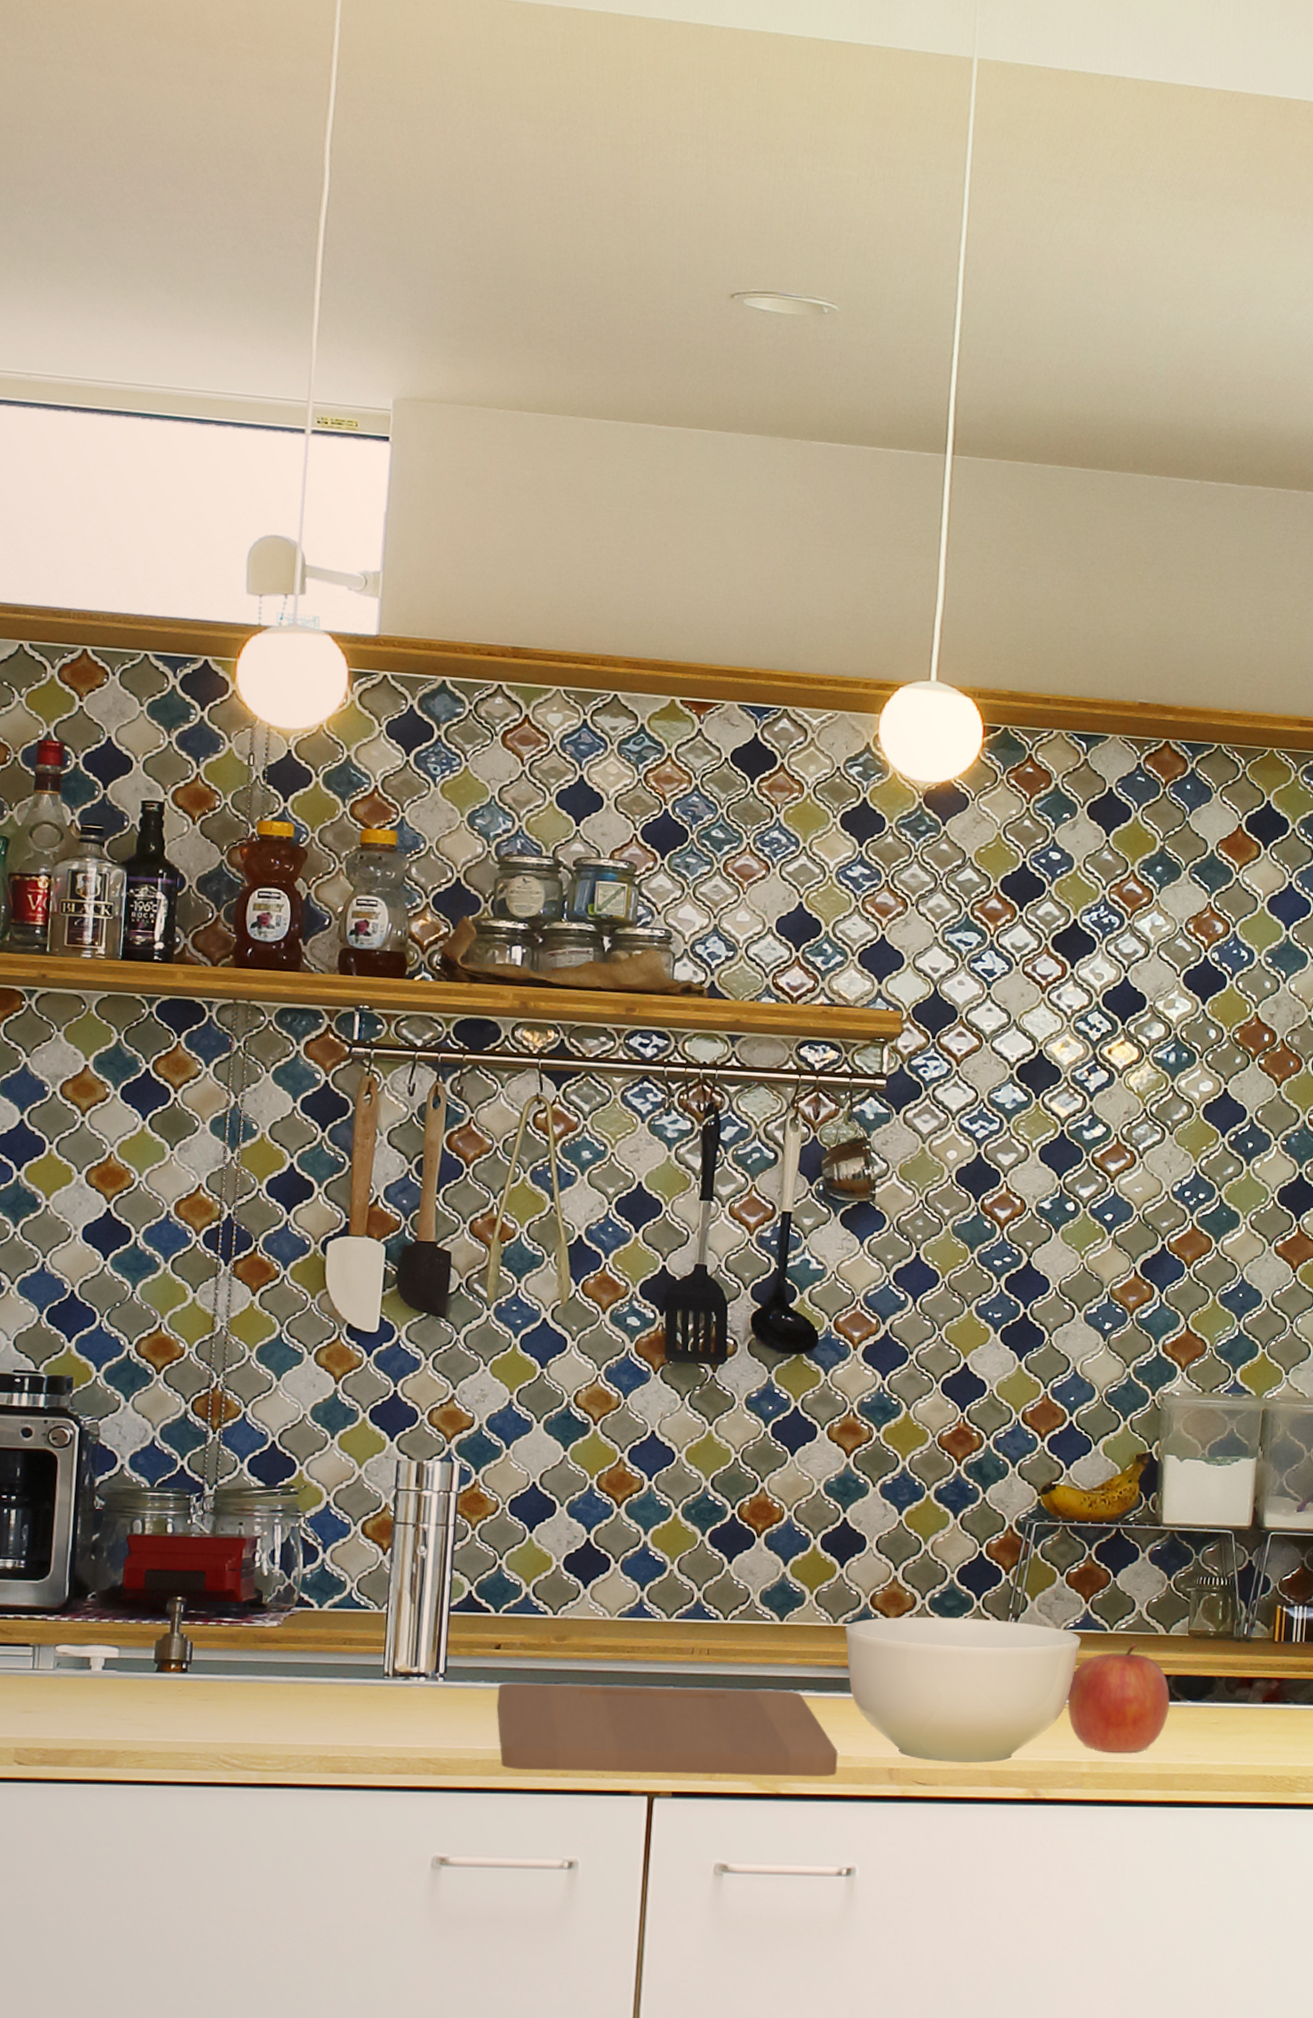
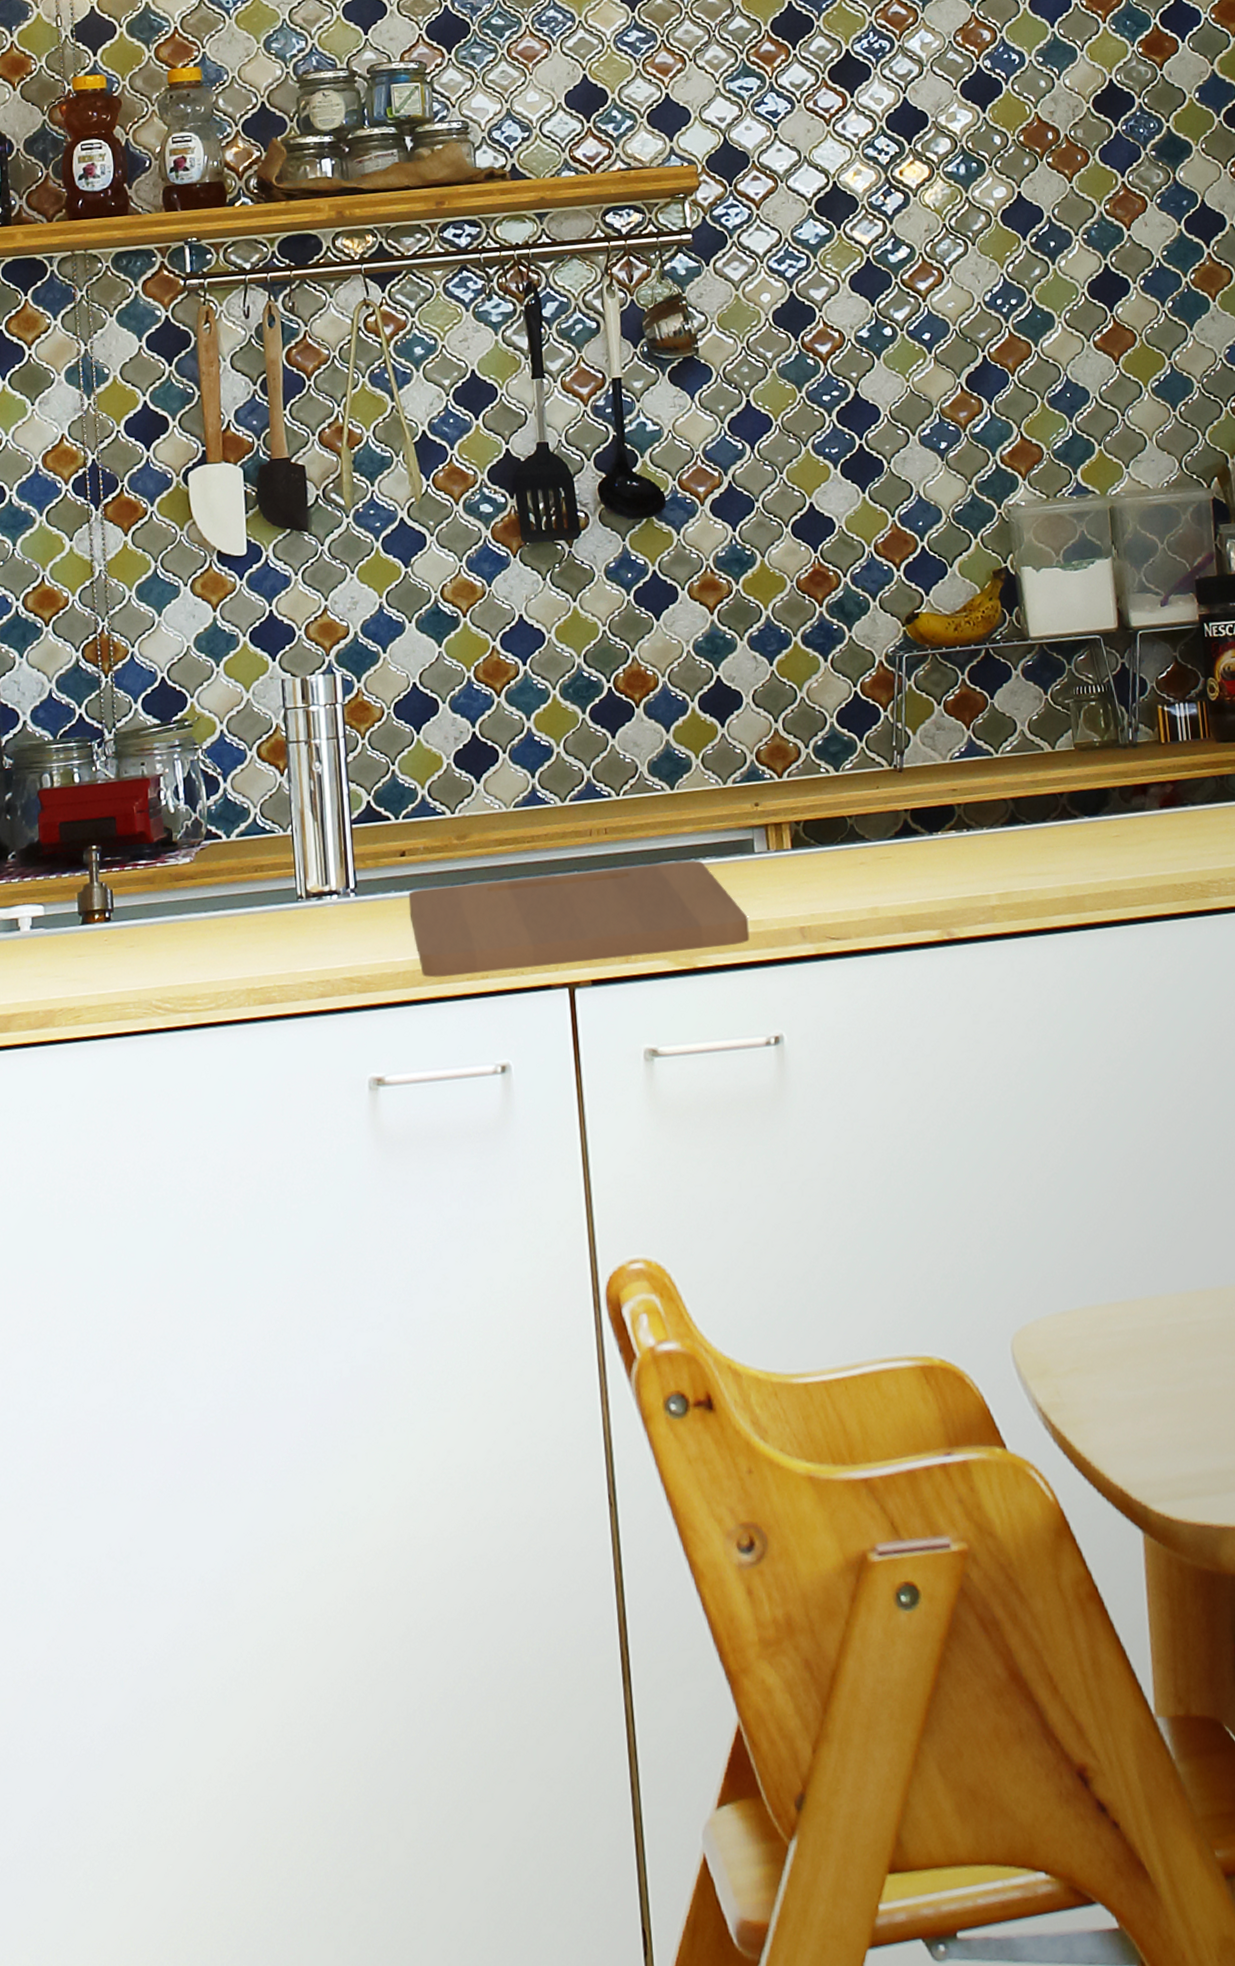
bowl: present [845,1616,1081,1763] -> none [735,758,969,914]
fruit: present [1067,1643,1170,1754] -> none [965,764,1068,882]

